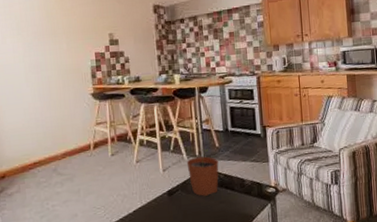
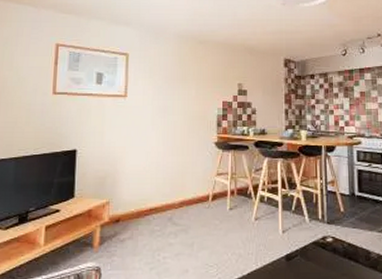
plant pot: present [186,149,219,196] -> none [308,213,343,265]

